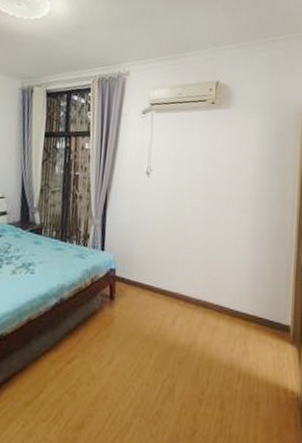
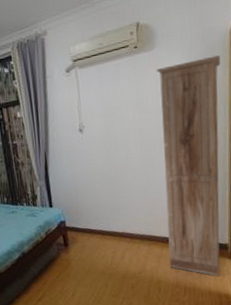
cabinet: none [225,125,293,365] -> present [156,55,221,277]

